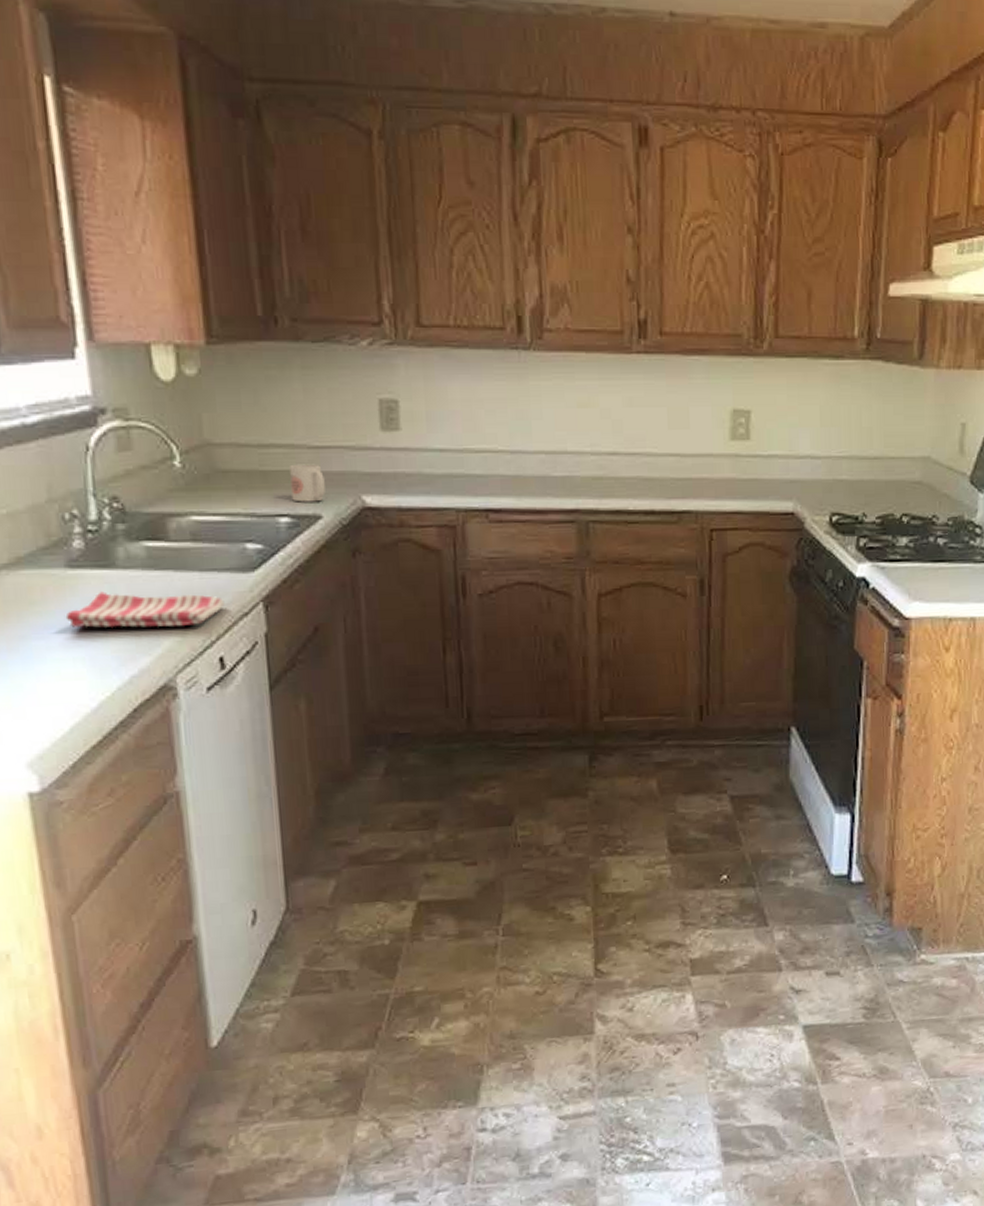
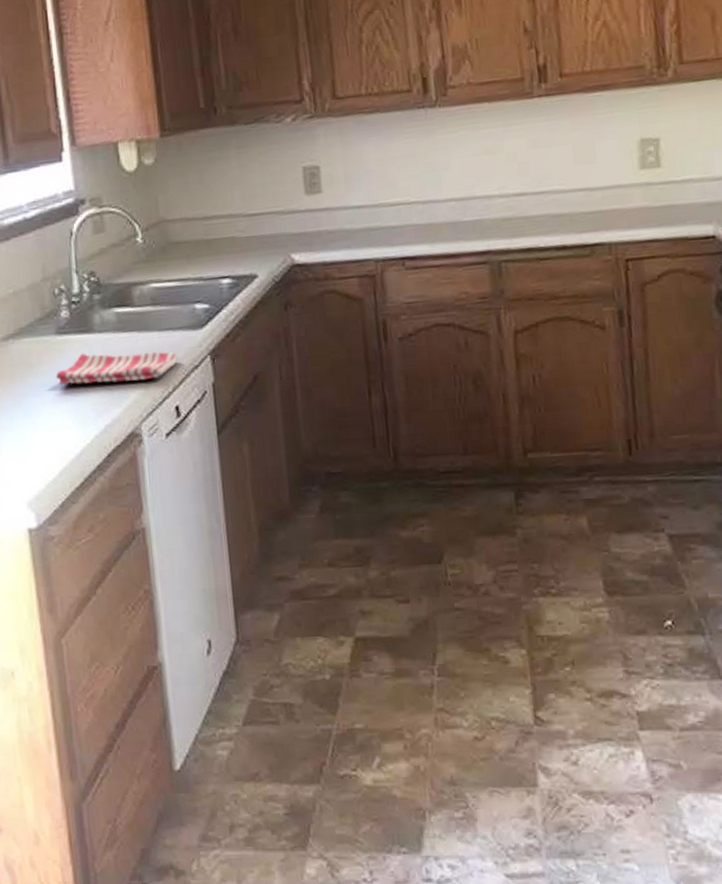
mug: present [290,464,326,502] -> none [229,229,260,265]

